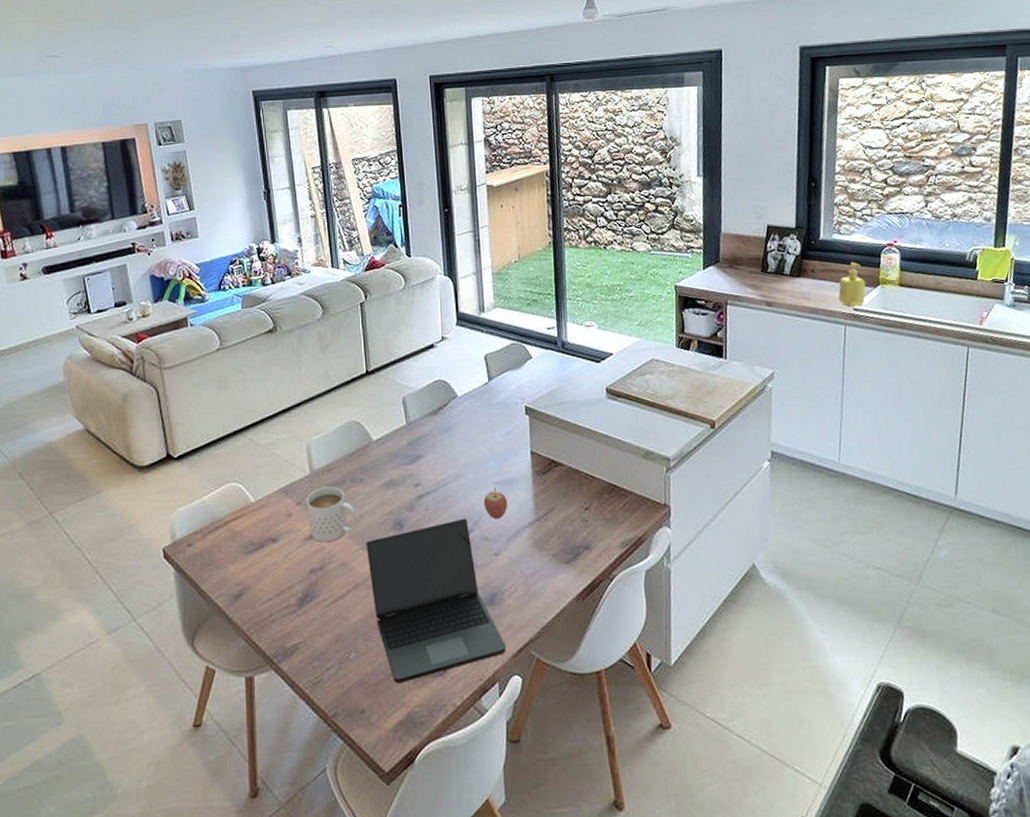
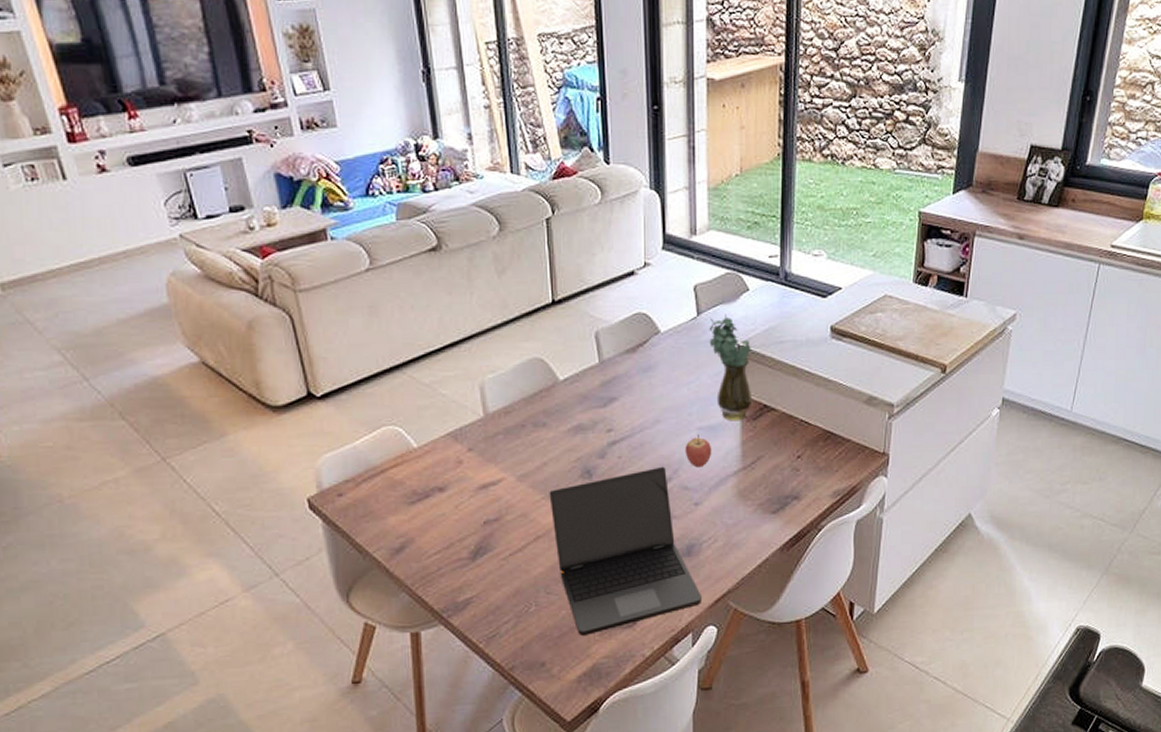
mug: present [307,486,357,542] -> none [480,431,539,492]
vase: none [499,378,541,476] -> present [709,313,753,421]
soap dispenser: present [838,262,866,307] -> none [1097,192,1128,243]

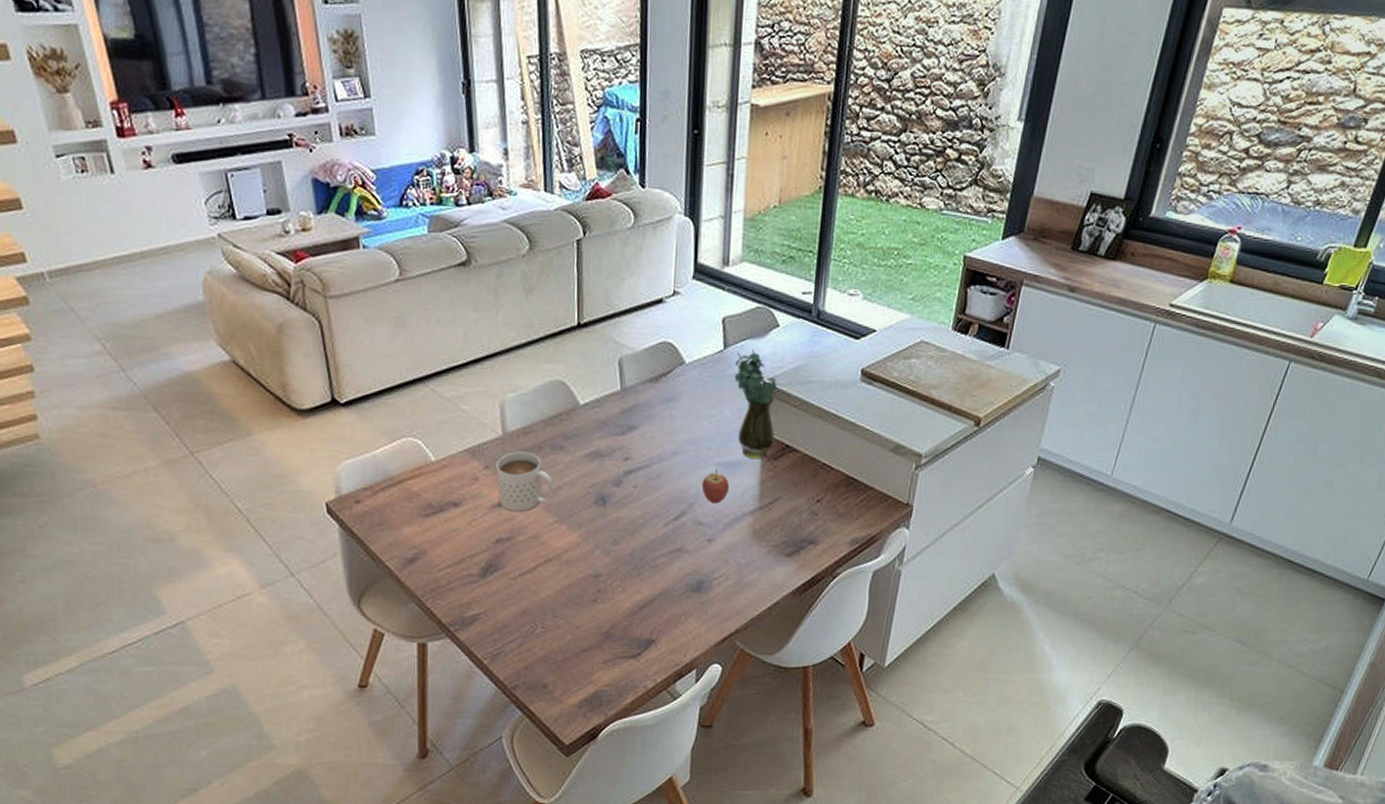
mug: none [480,431,539,492] -> present [496,451,554,512]
laptop: present [549,466,702,635] -> none [562,499,709,661]

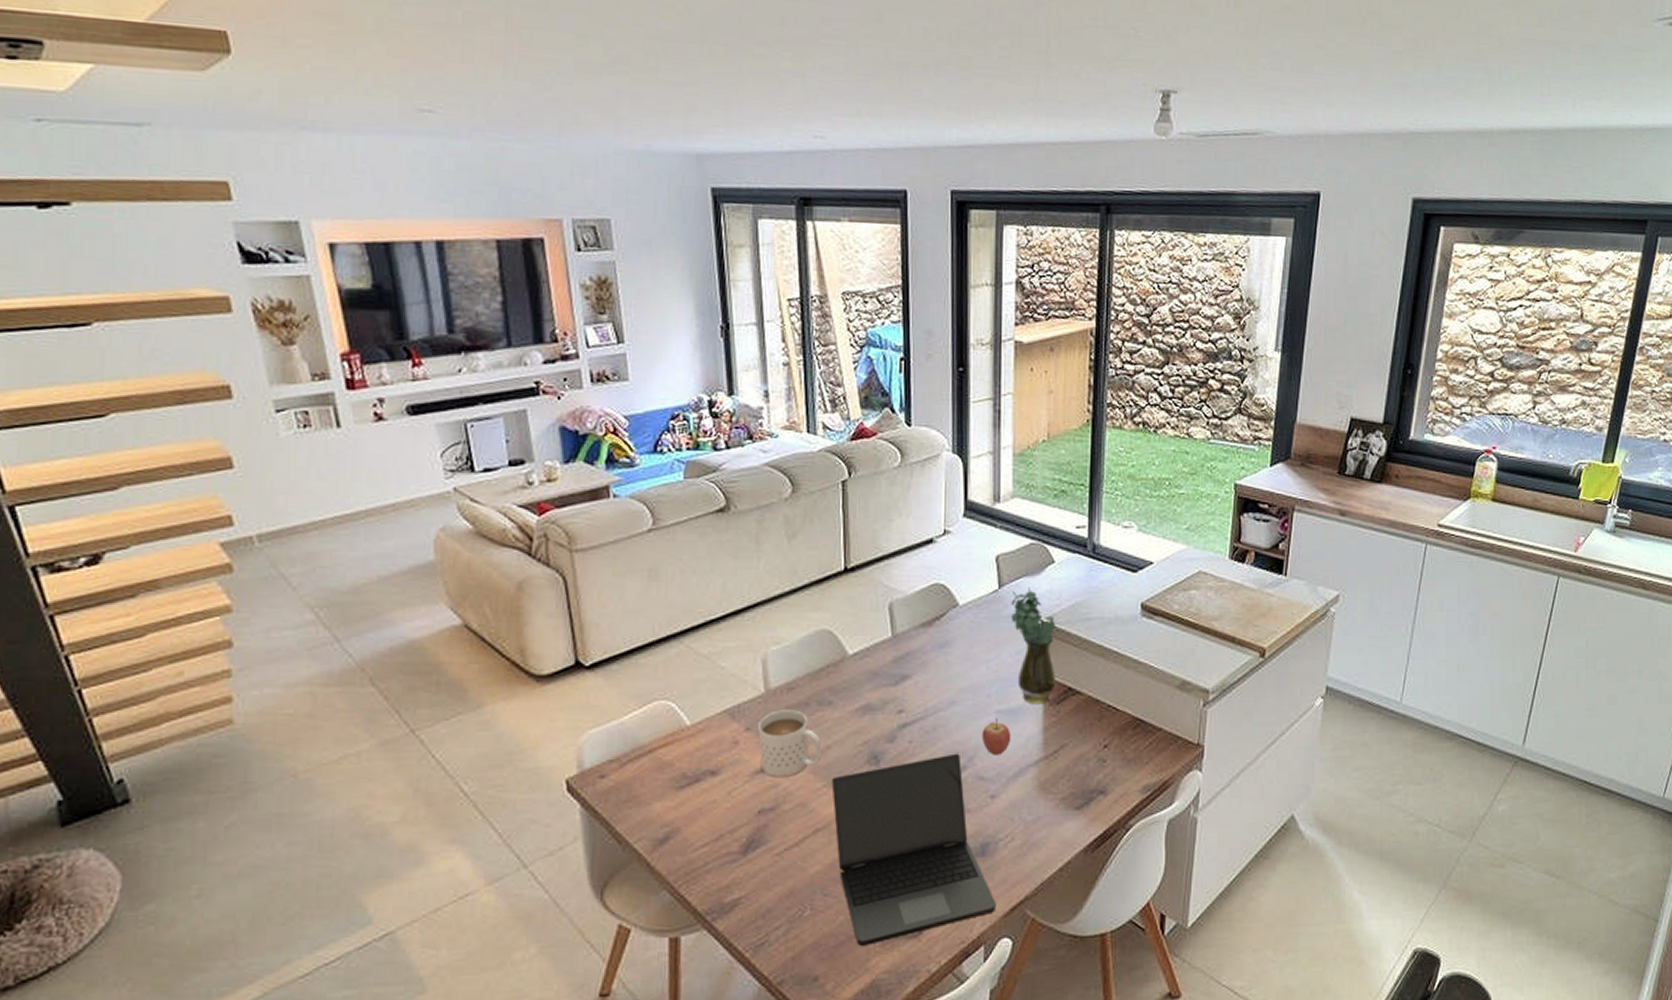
laptop: none [562,499,709,661] -> present [831,753,996,946]

